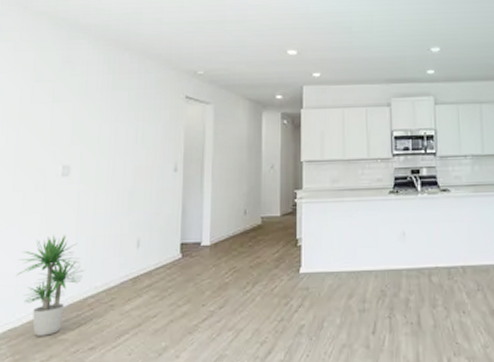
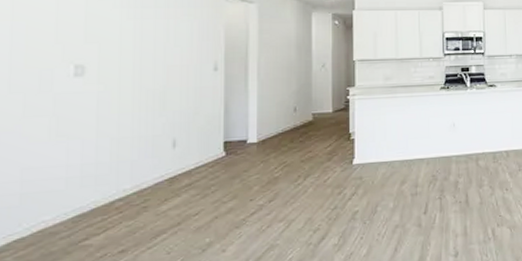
potted plant: present [16,234,84,336] -> none [20,138,109,245]

